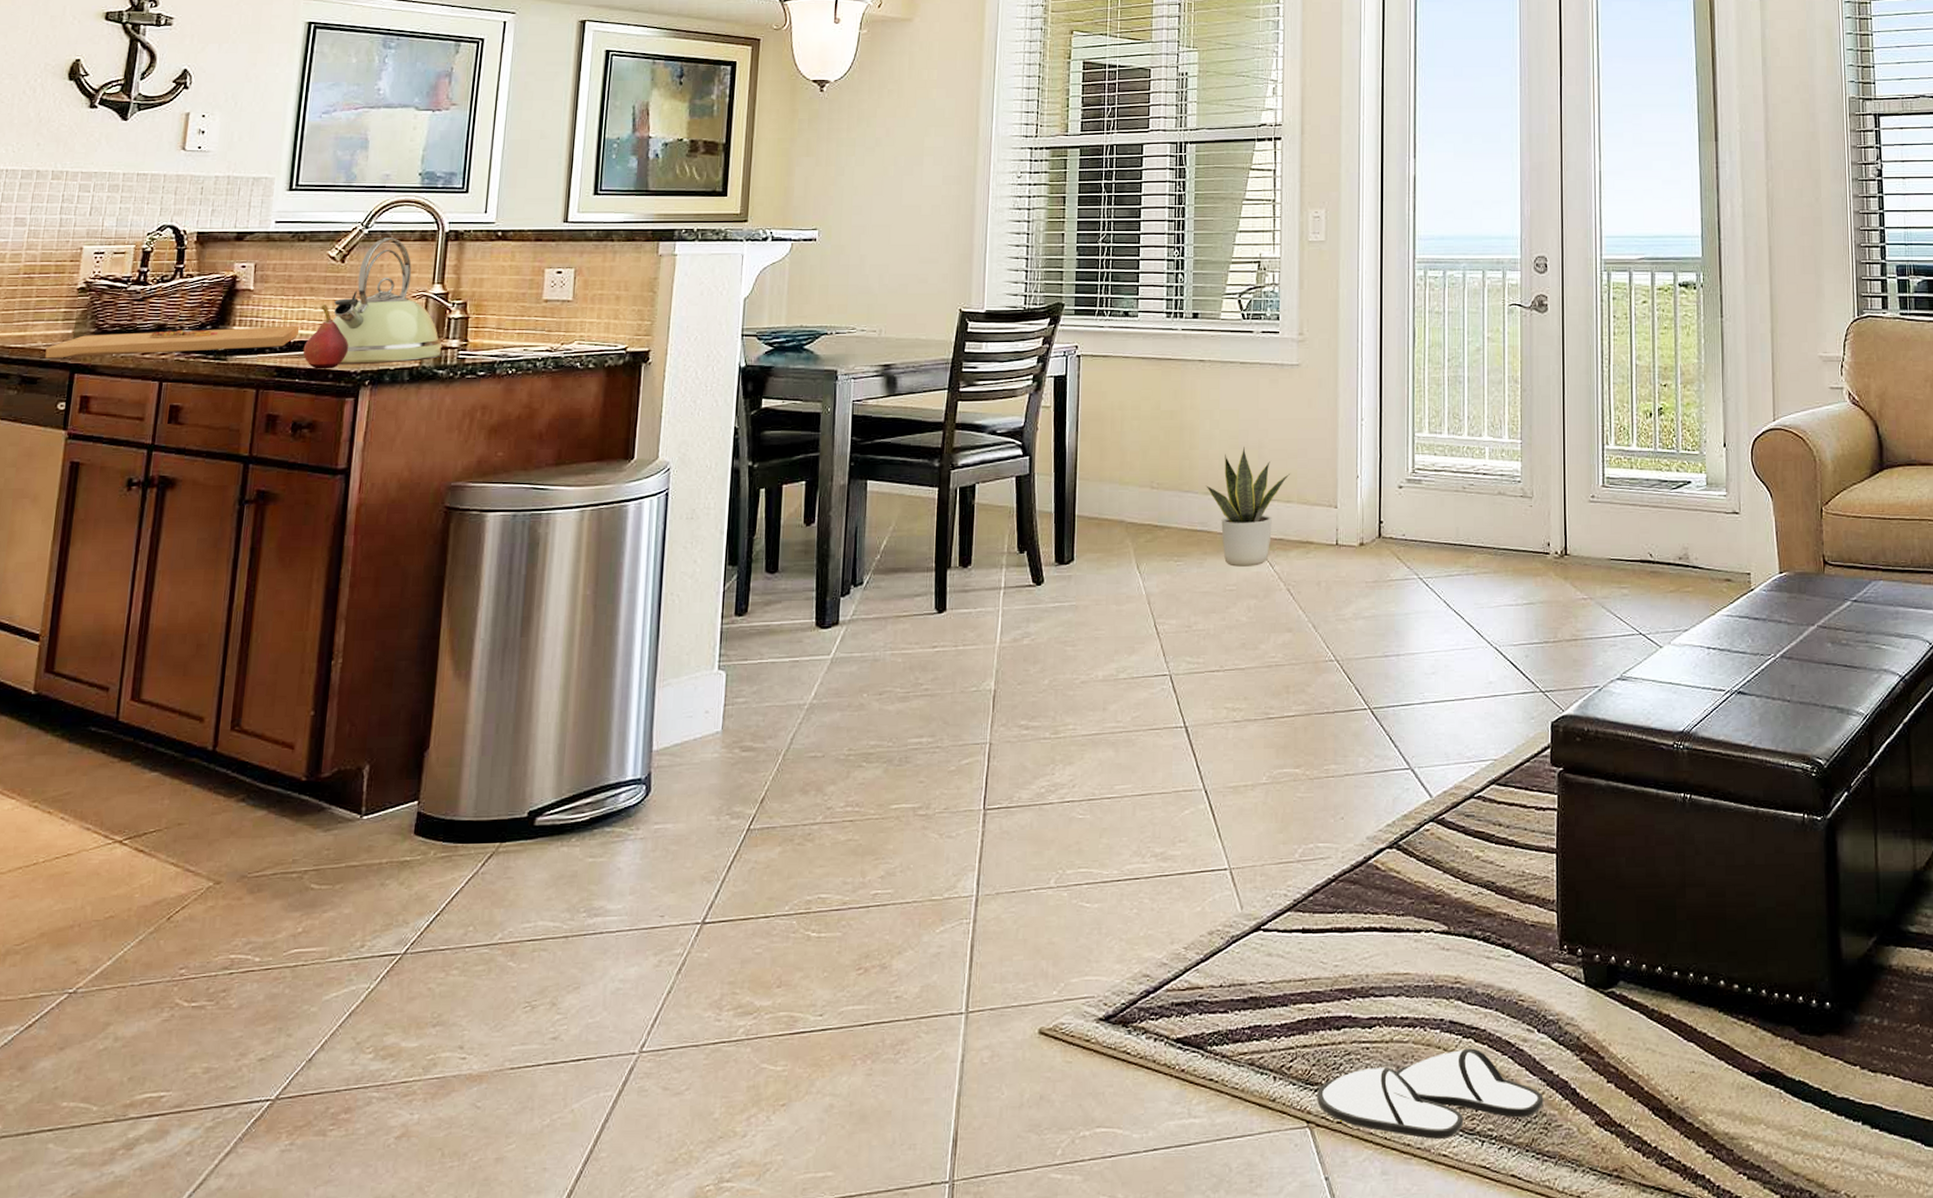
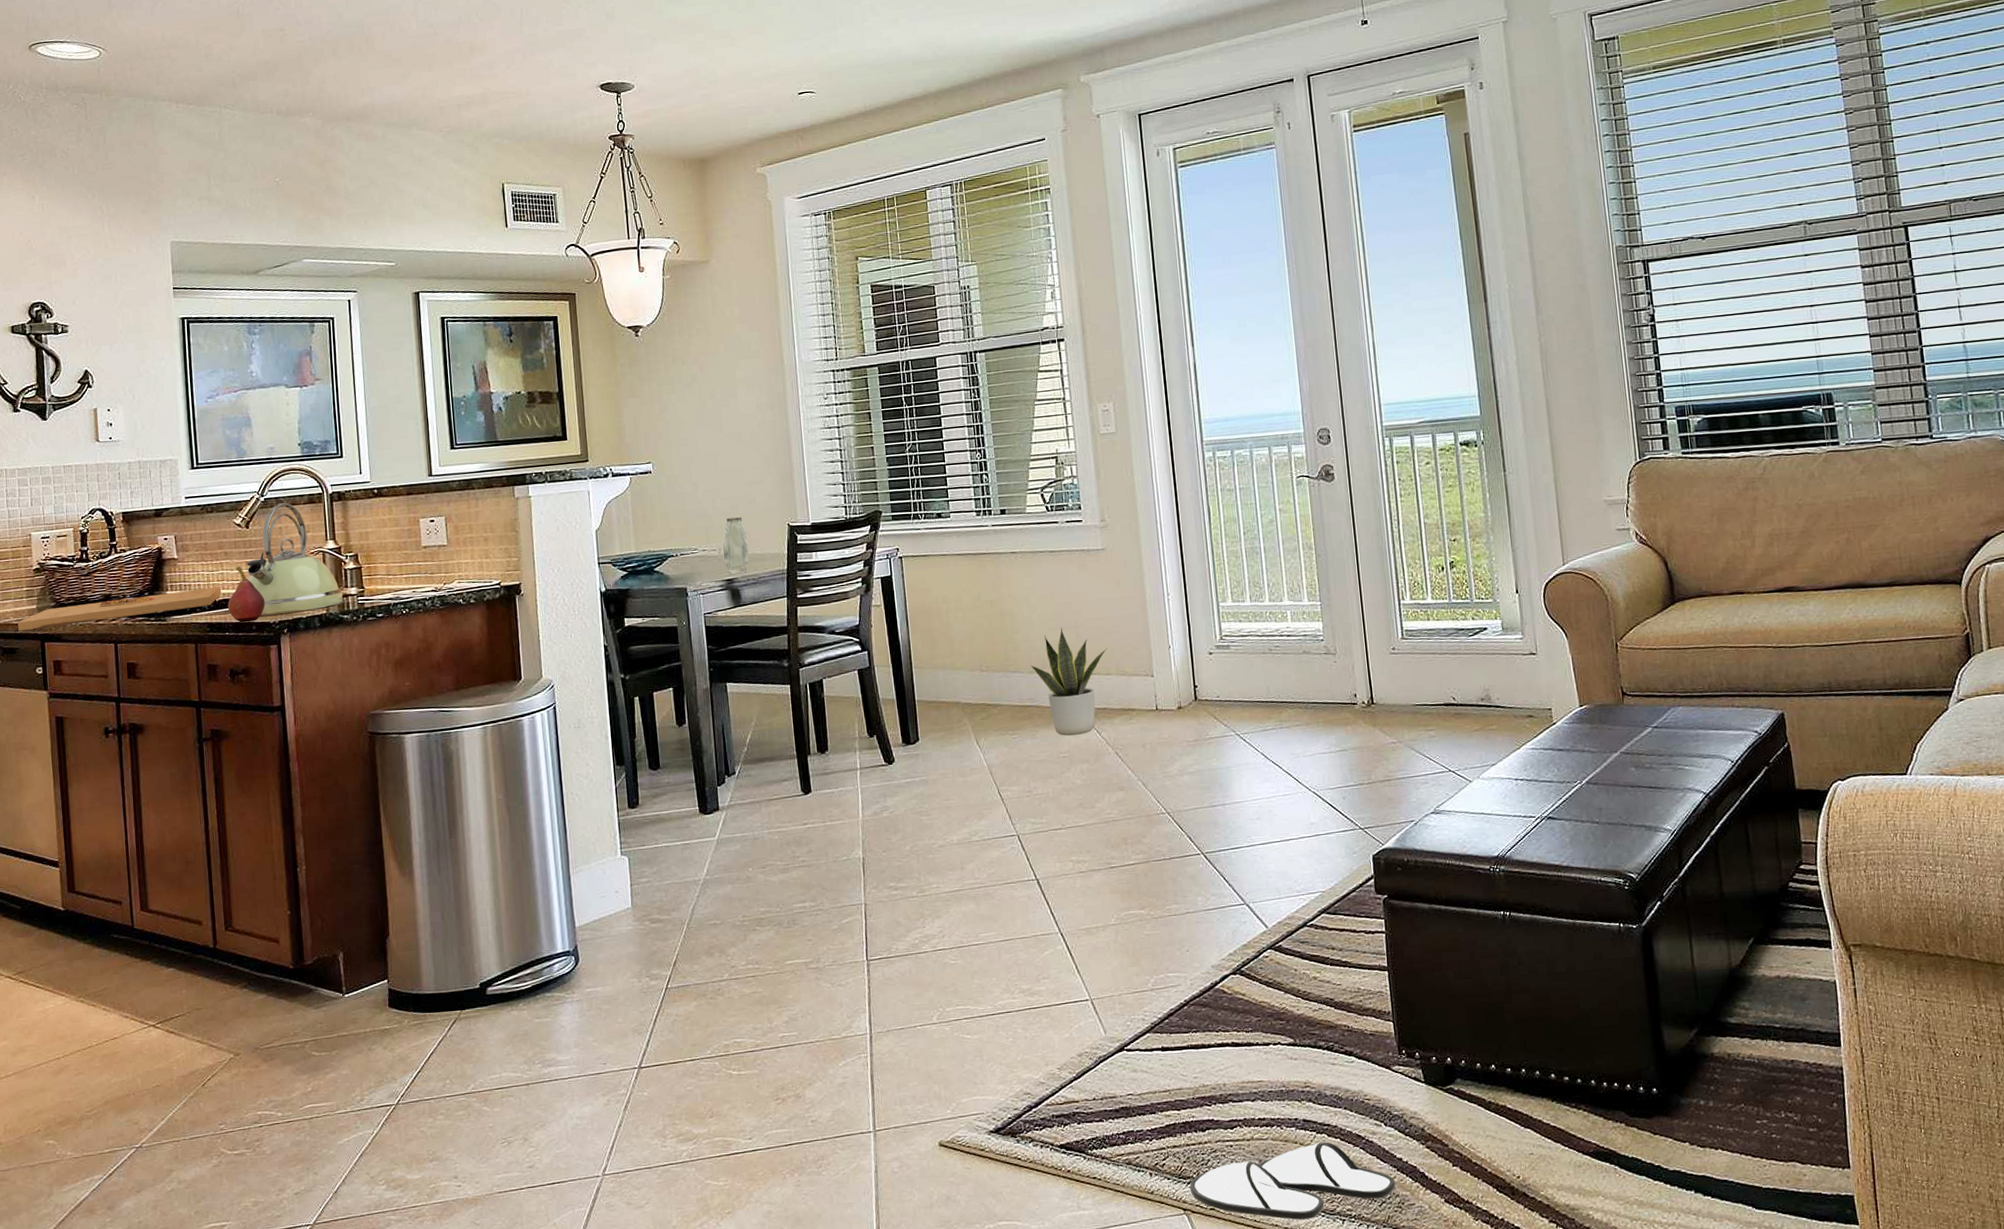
vase: none [883,297,914,361] -> present [722,517,750,576]

